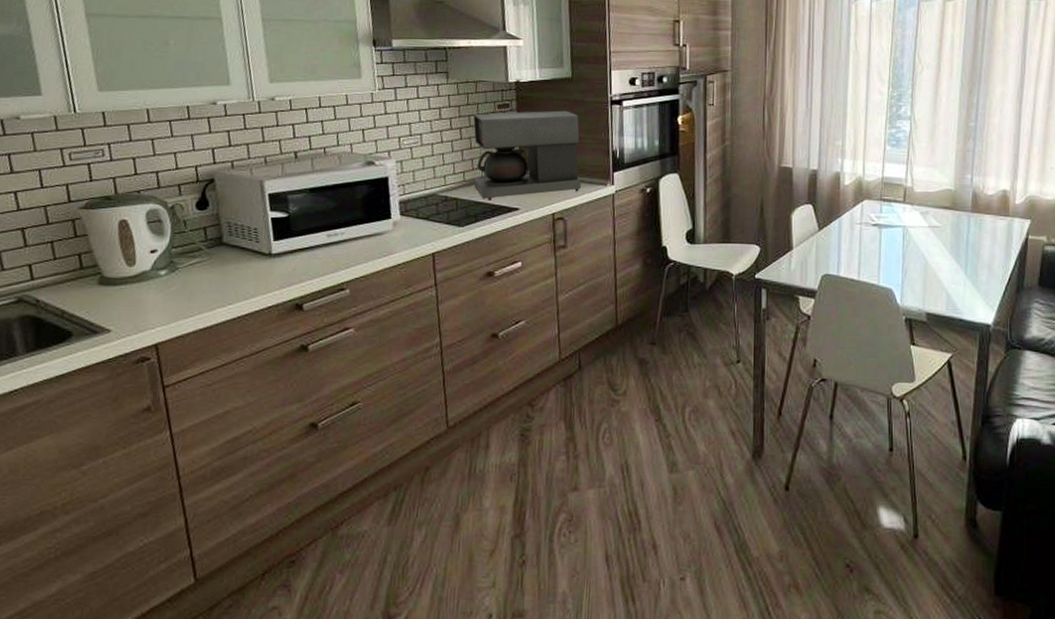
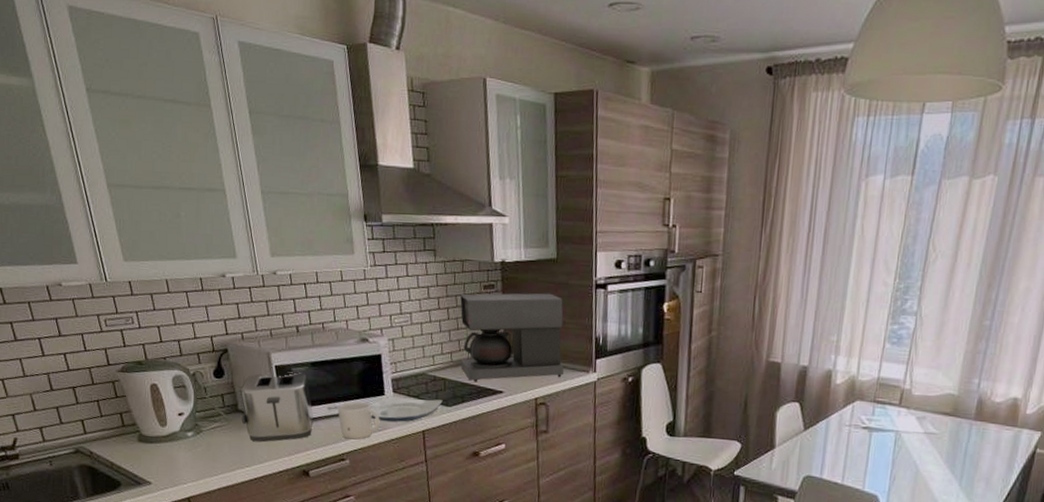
toaster: none [225,199,310,277] -> present [240,372,313,443]
mug: none [338,227,386,267] -> present [338,402,380,440]
plate: none [374,219,455,246] -> present [370,396,443,422]

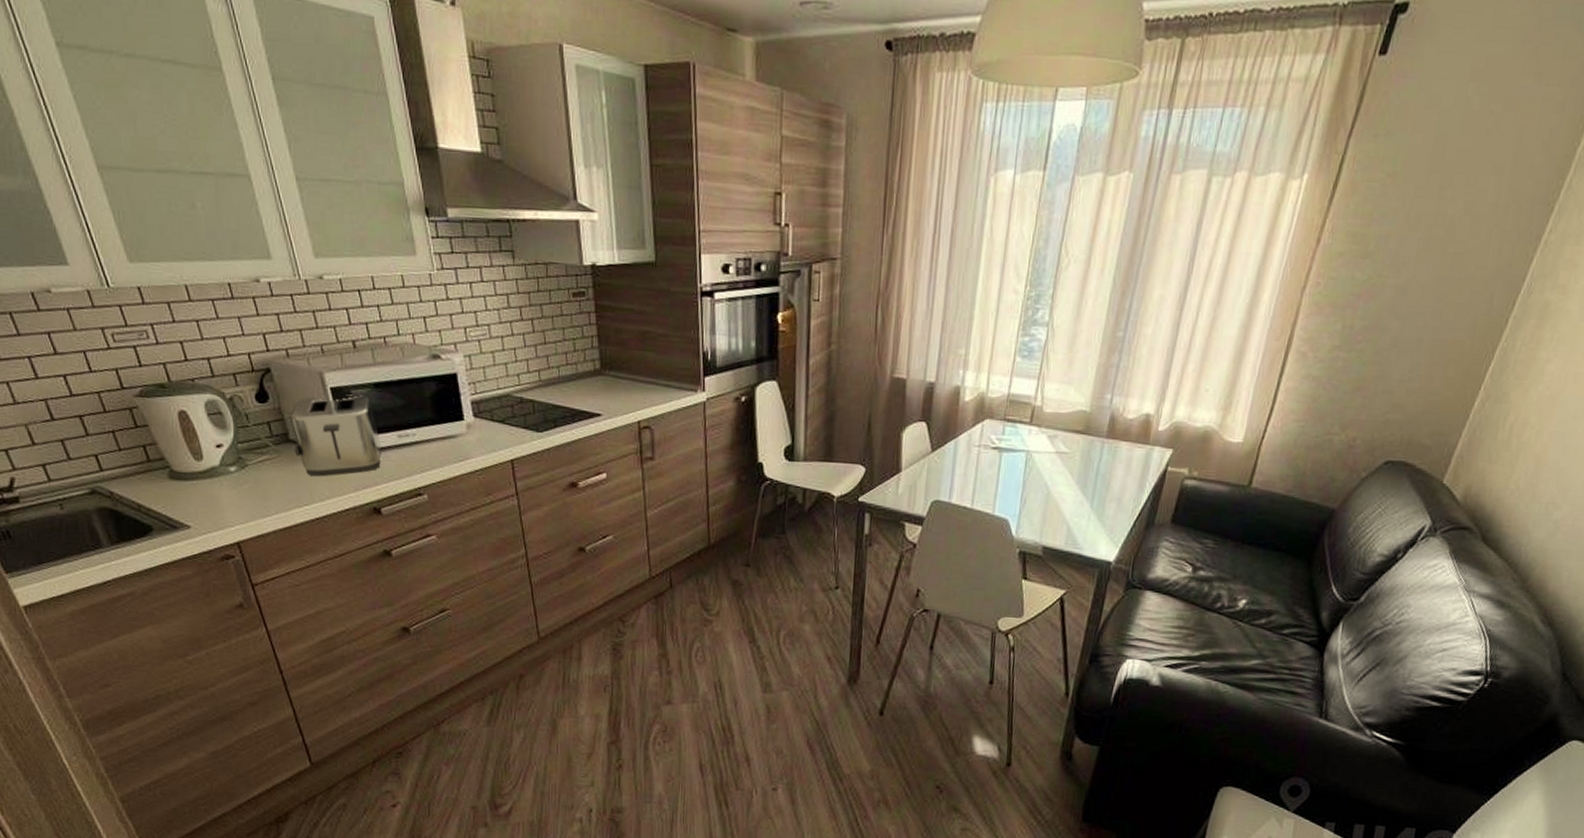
mug: present [338,402,380,440] -> none [410,428,460,472]
plate: present [370,396,443,422] -> none [448,421,532,451]
coffee maker: present [460,293,564,383] -> none [546,301,669,405]

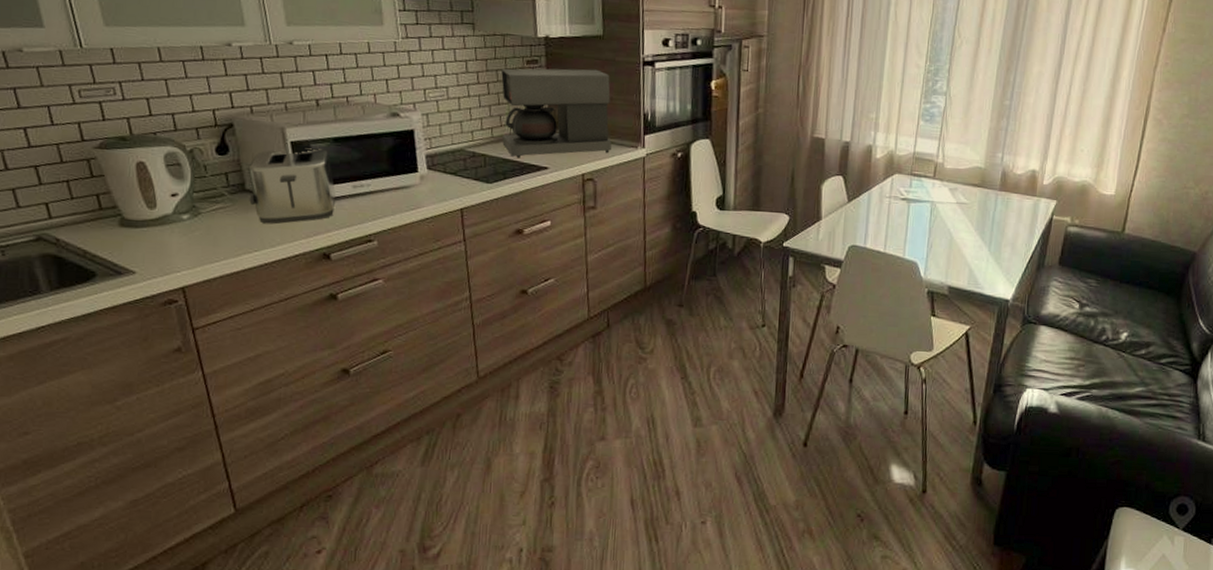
coffee maker: none [546,301,669,405] -> present [501,68,612,159]

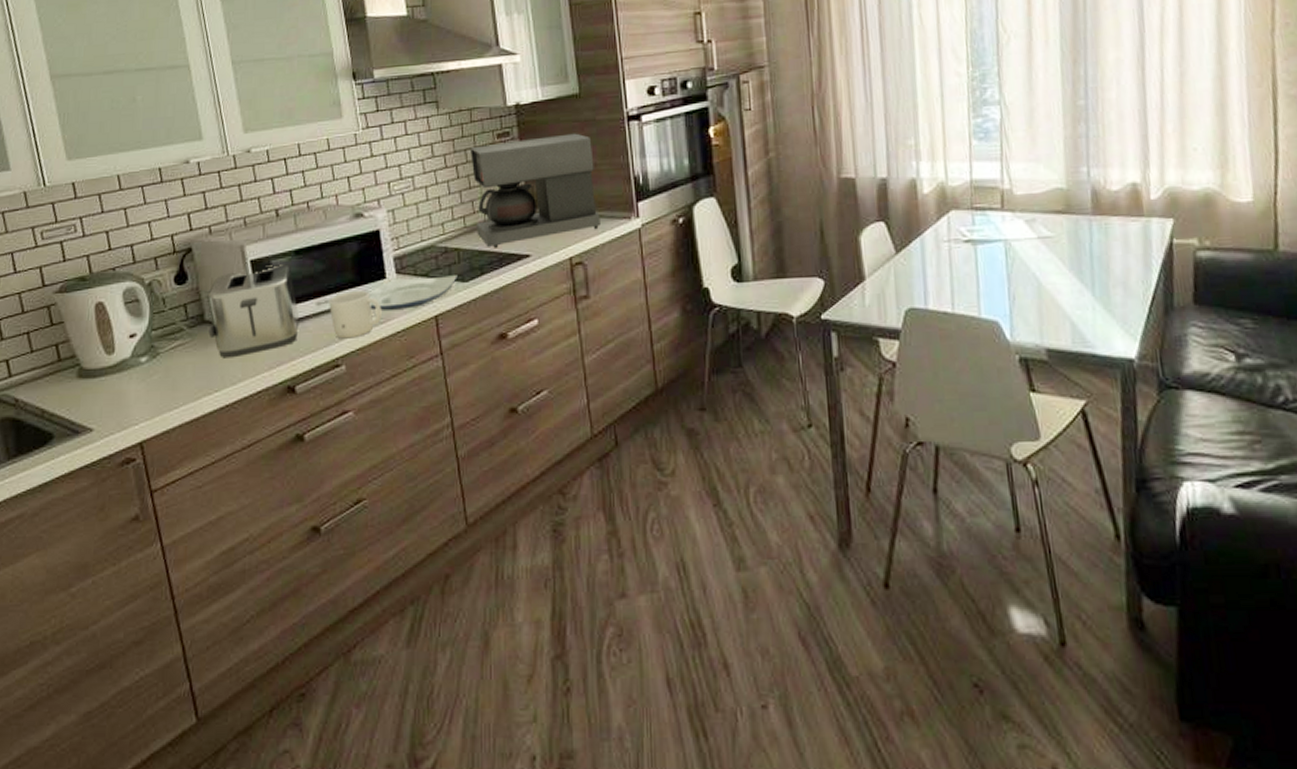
mug: none [364,179,413,219] -> present [329,291,382,339]
plate: none [401,173,483,200] -> present [368,275,457,310]

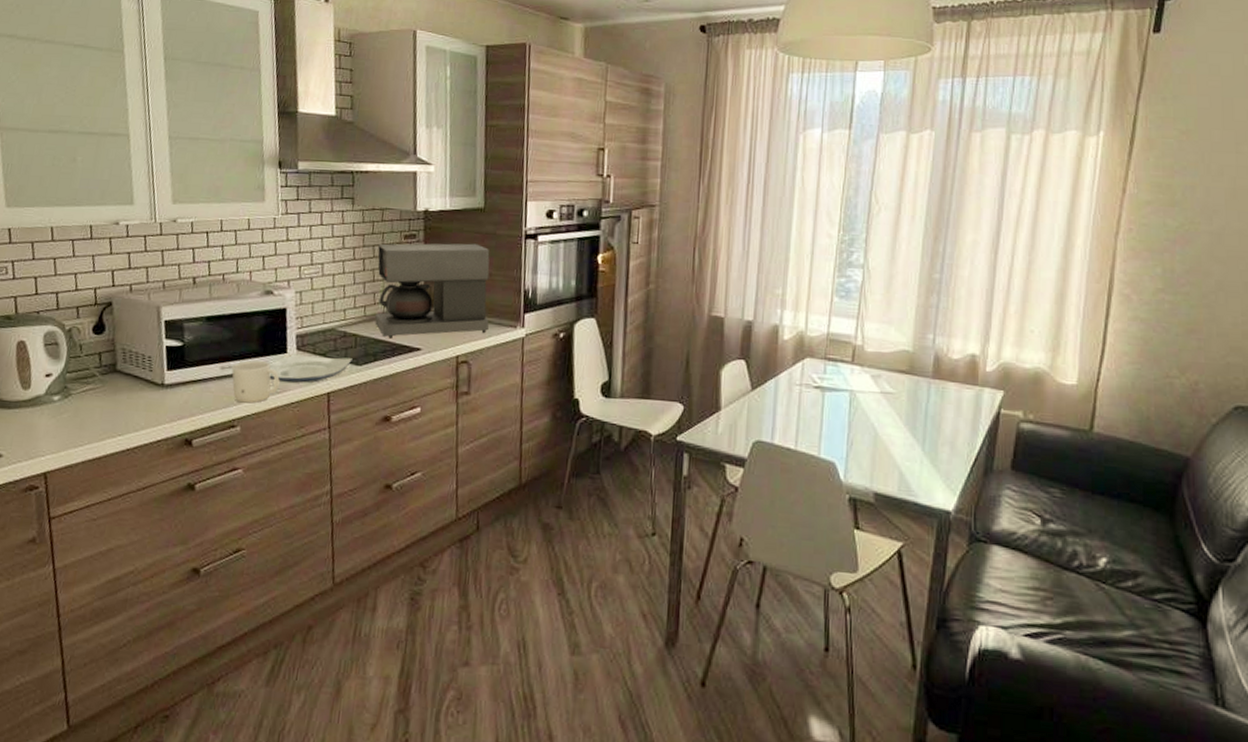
toaster: present [207,264,298,359] -> none [118,327,203,408]

